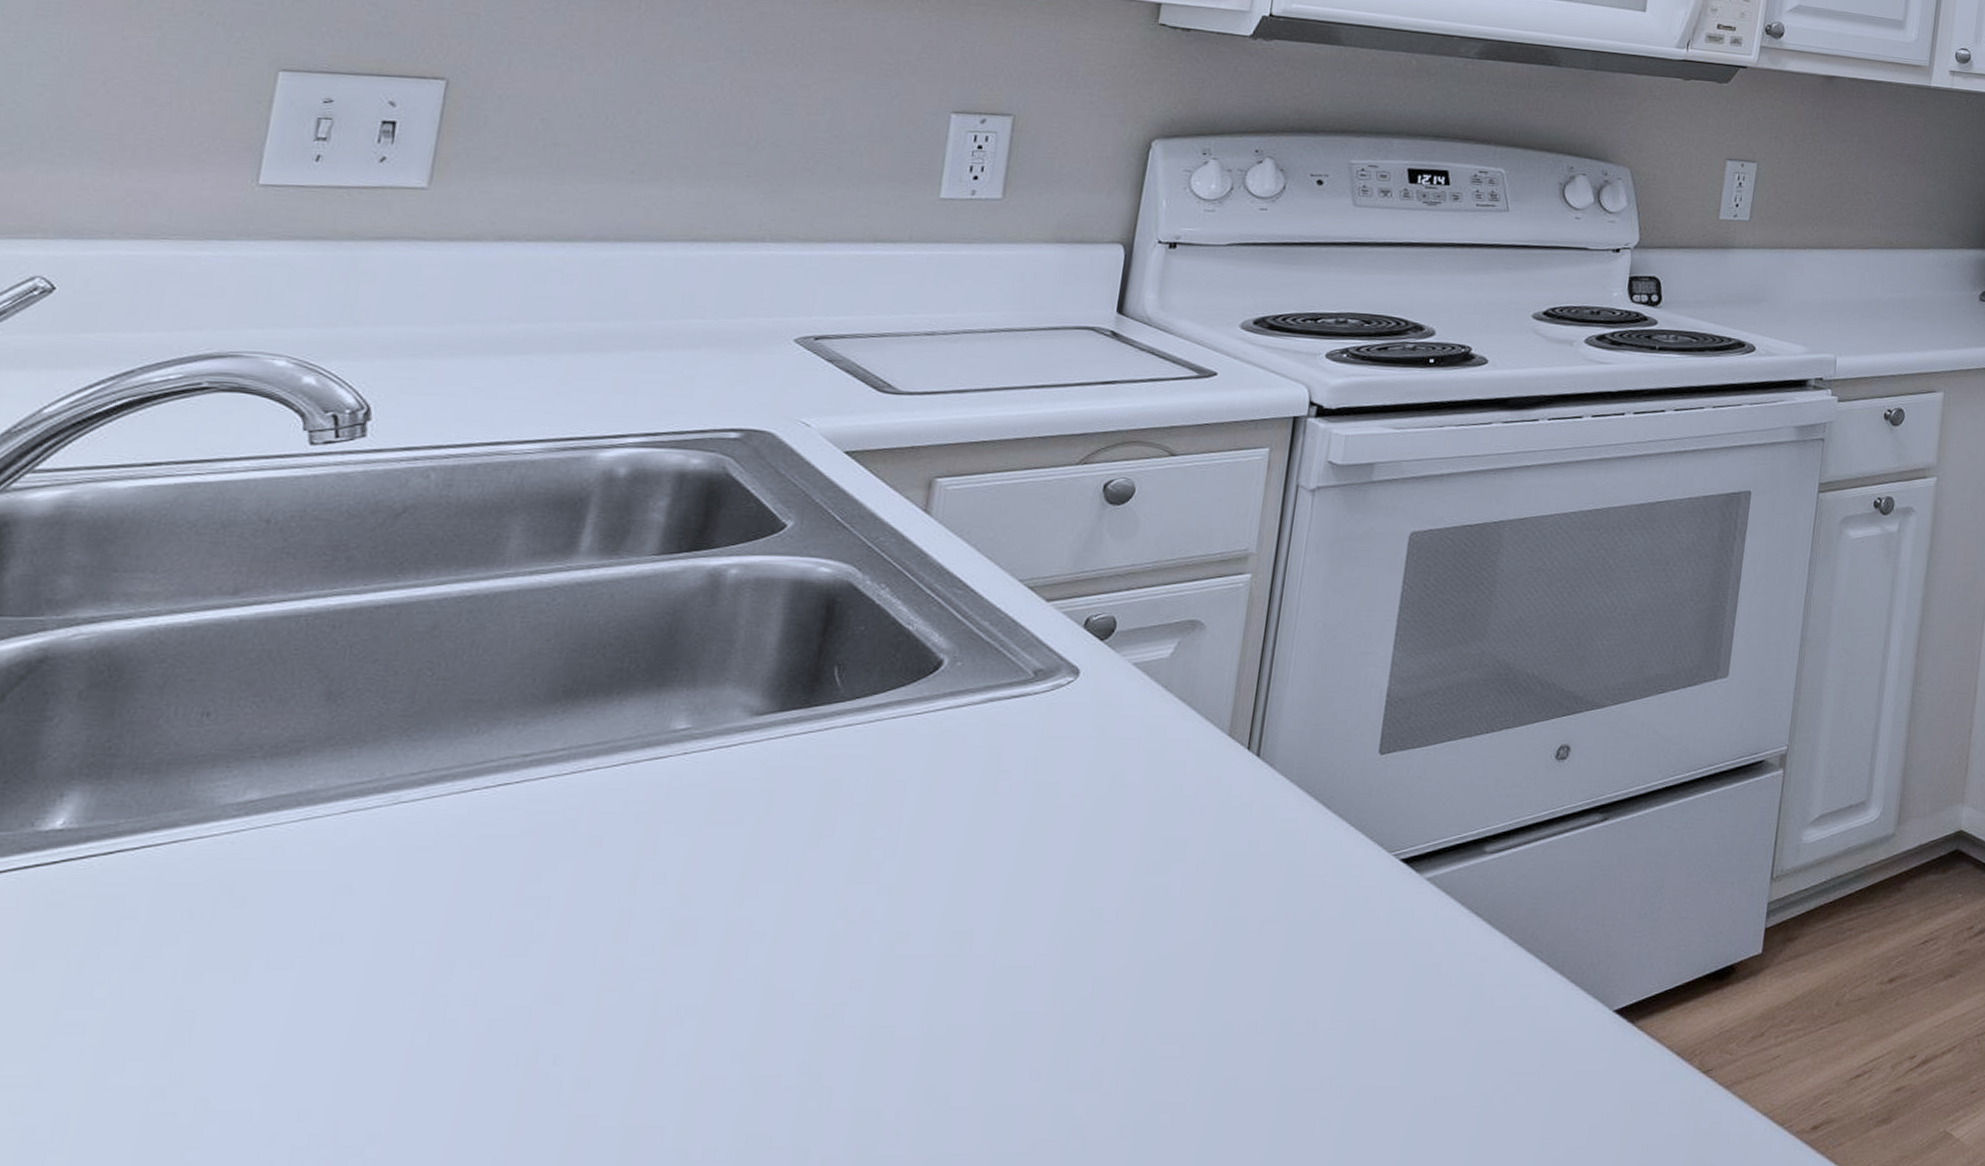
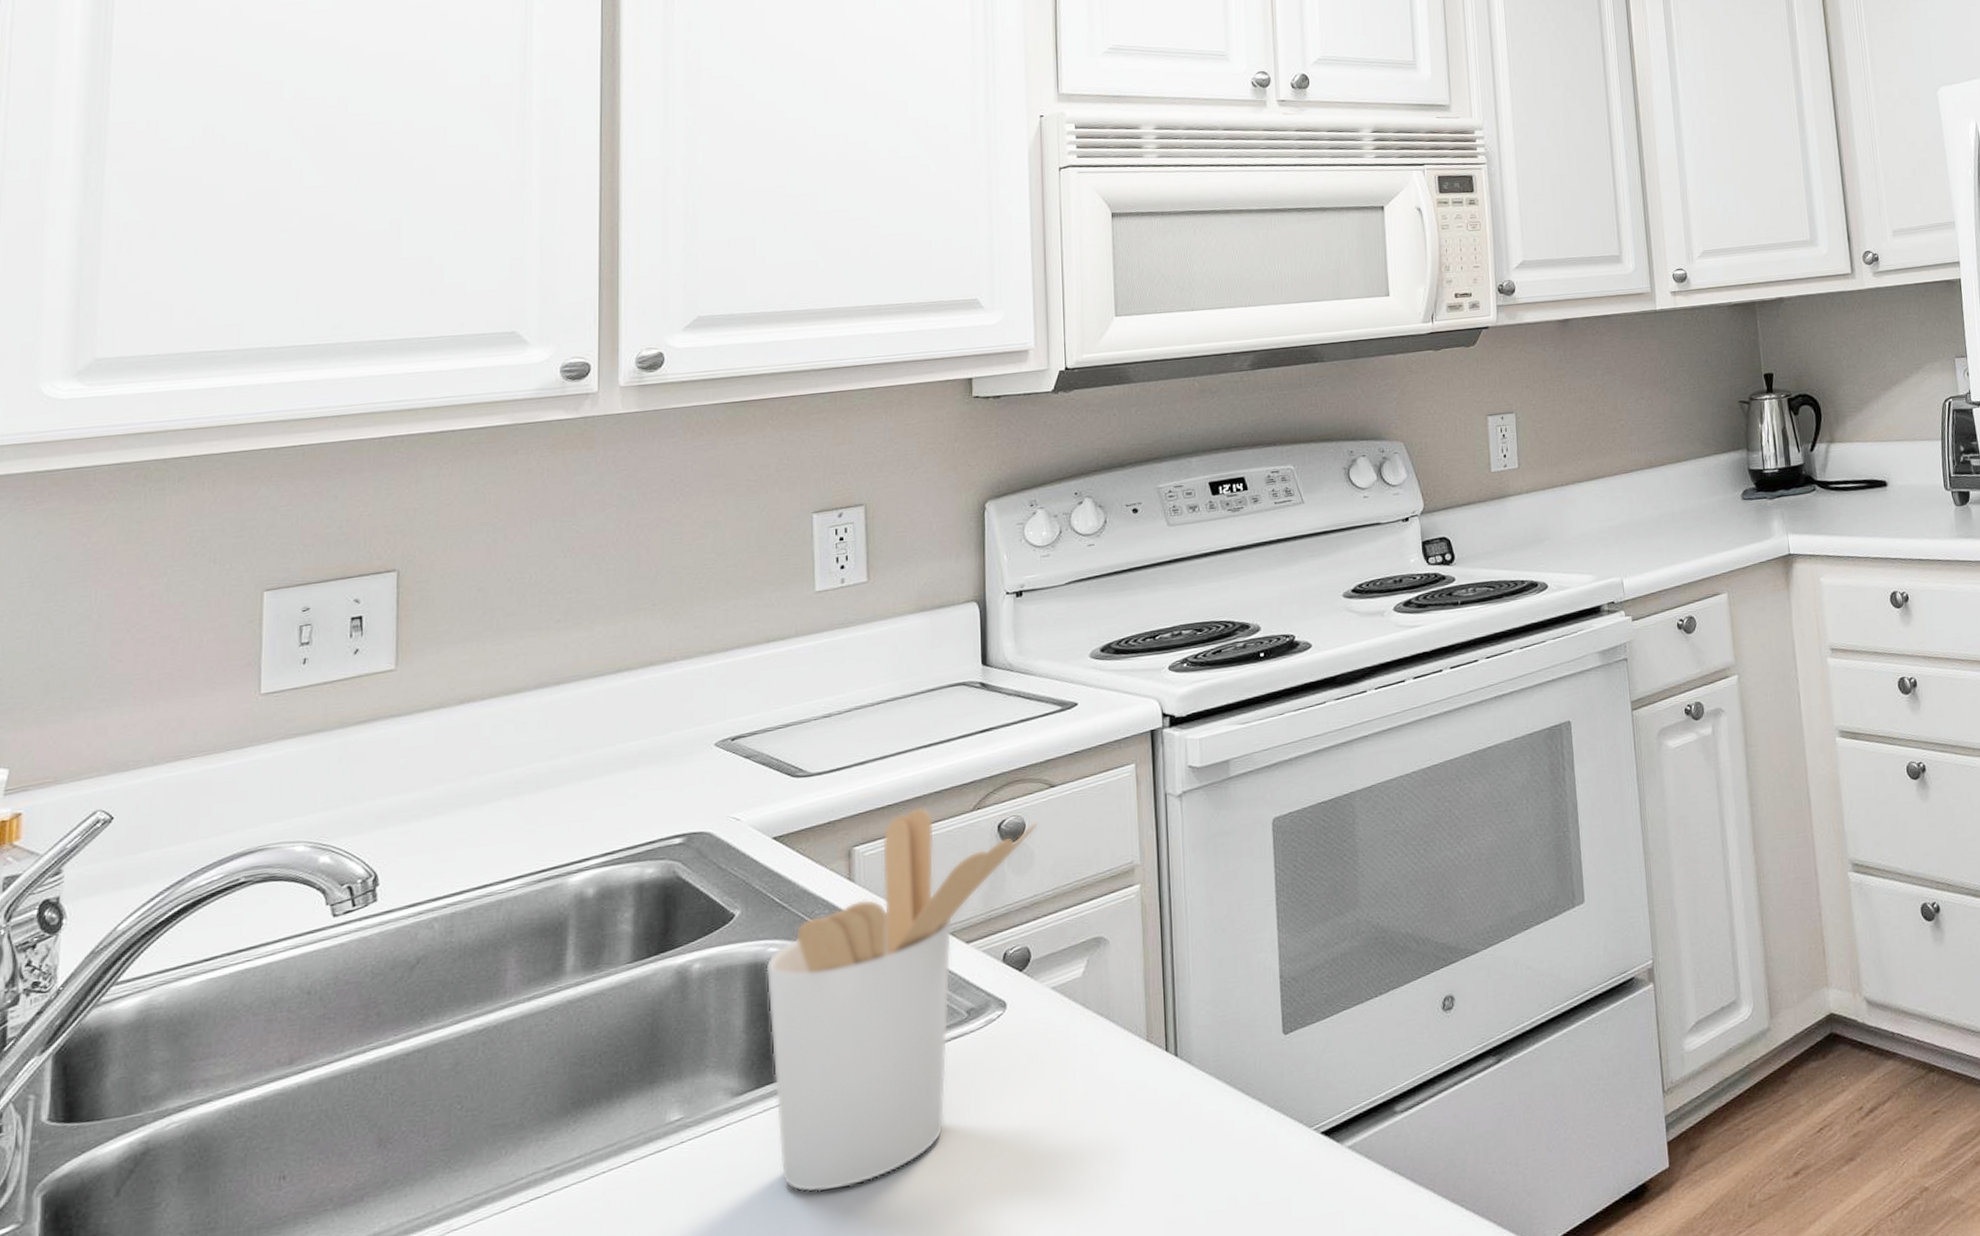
utensil holder: none [793,449,1149,832] -> present [766,807,1038,1193]

